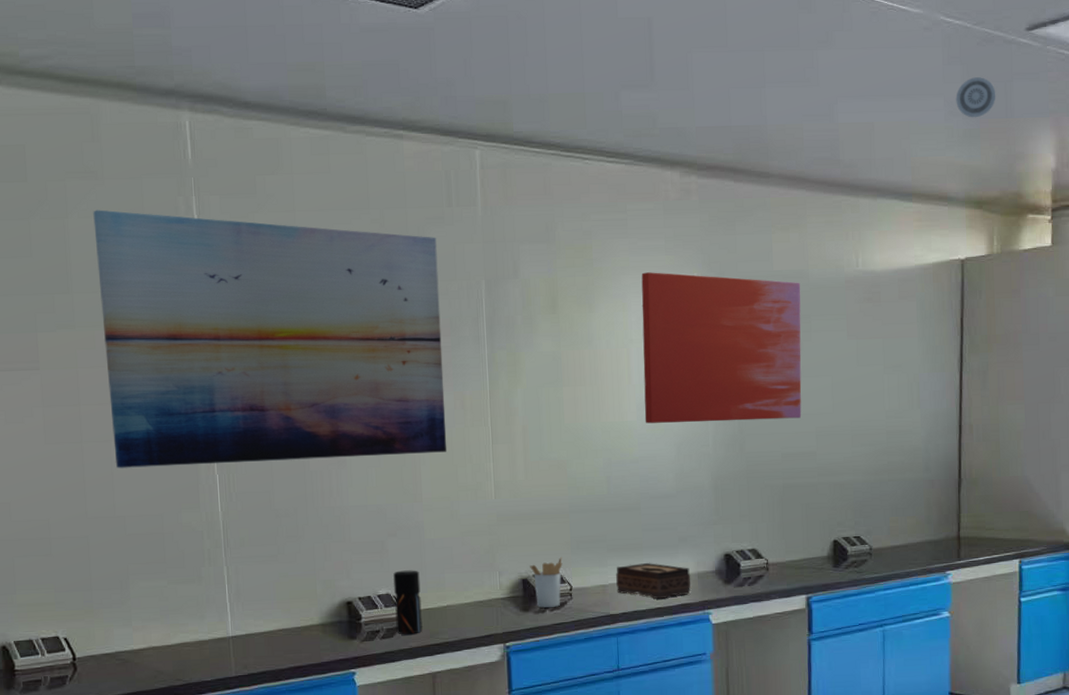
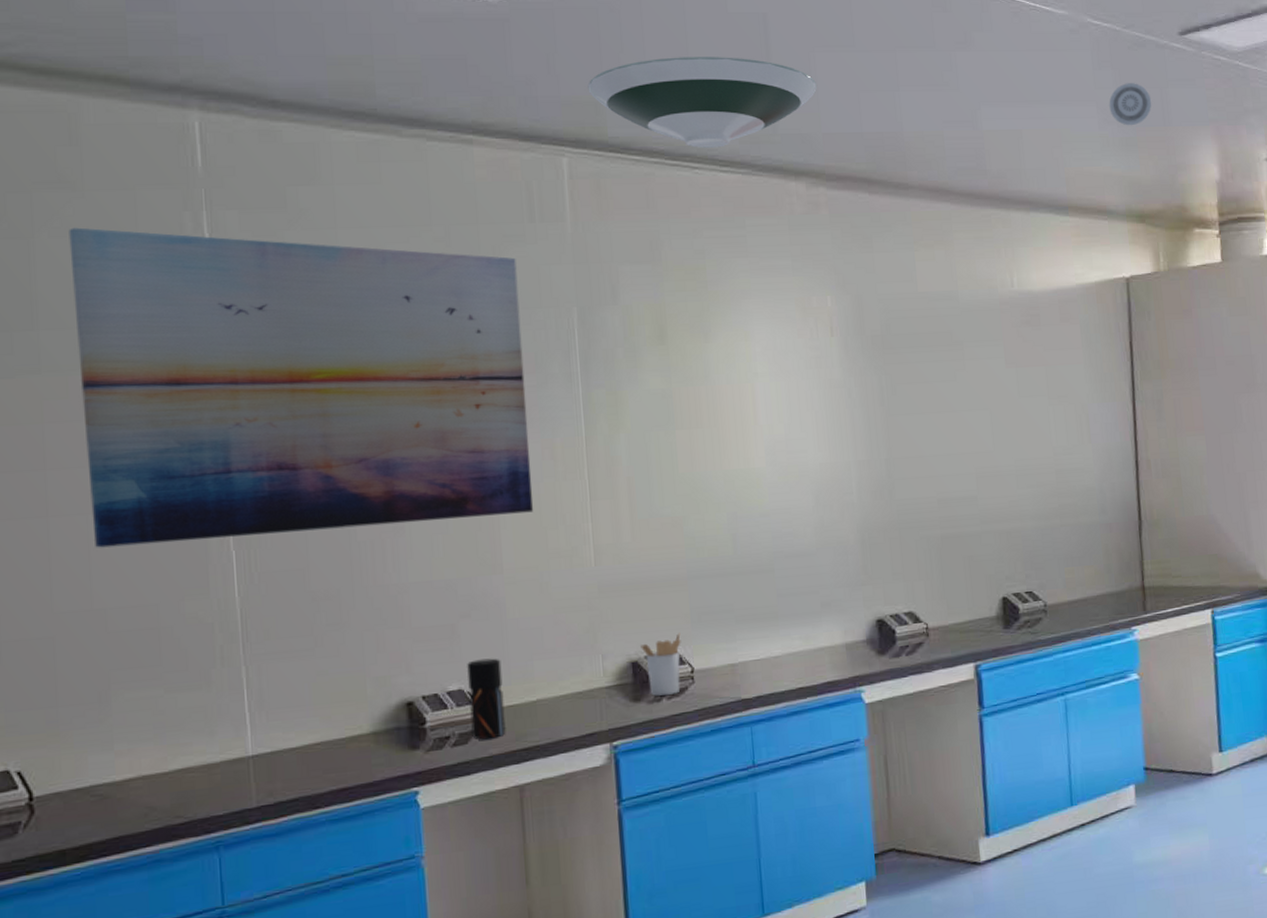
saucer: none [497,58,693,141] -> present [587,57,817,148]
tissue box: present [616,563,691,600] -> none [747,634,838,678]
wall art: present [641,272,802,423] -> none [765,295,959,470]

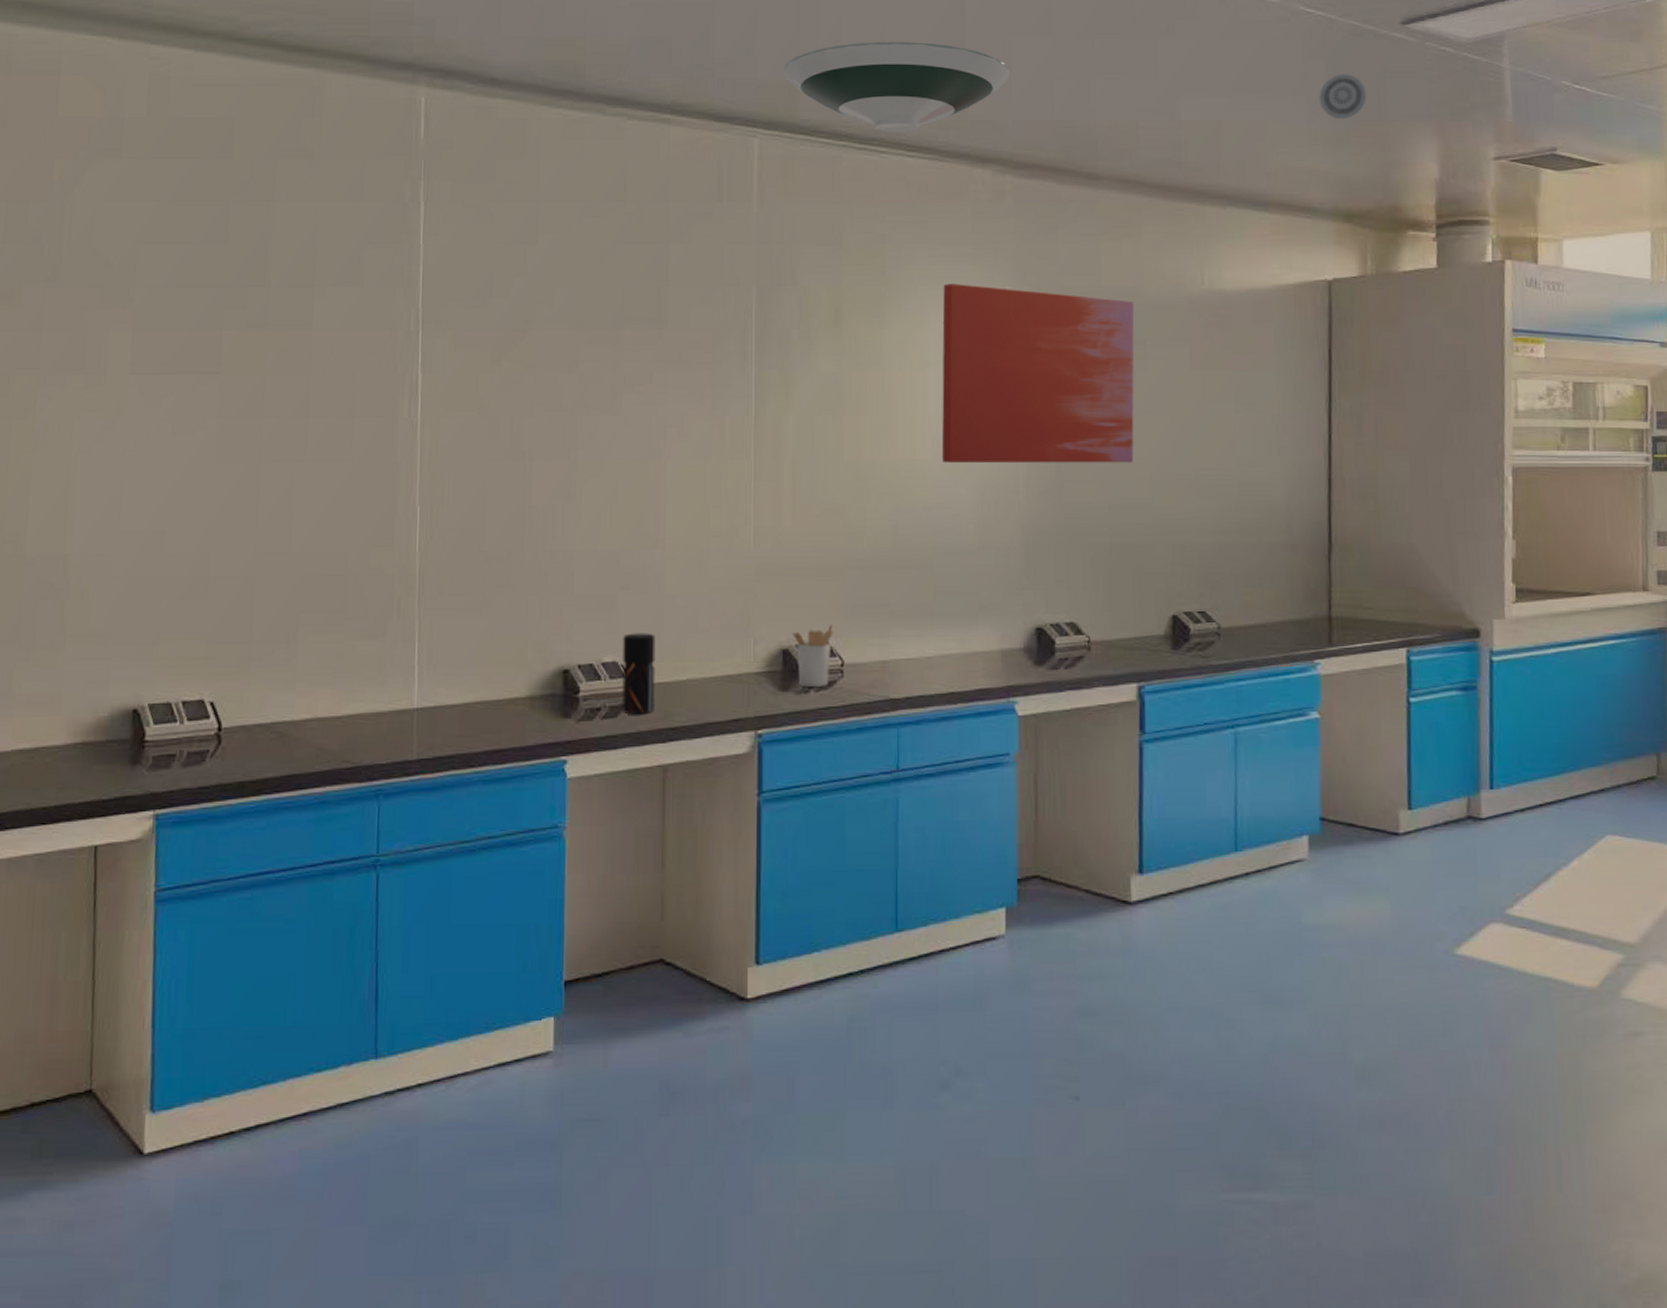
wall art: present [69,227,534,548] -> none [298,193,702,495]
wall art: none [765,295,959,470] -> present [941,284,1135,464]

